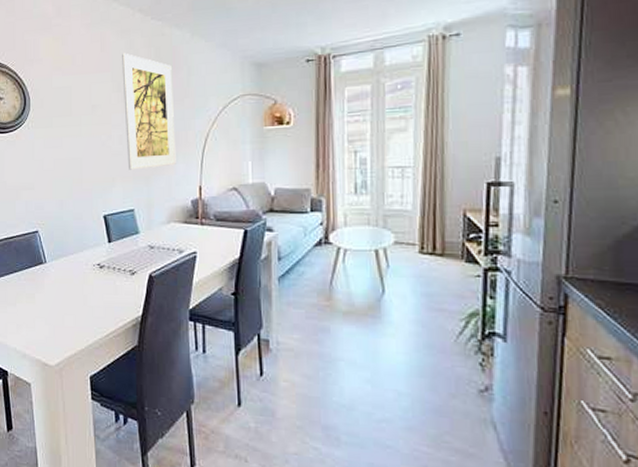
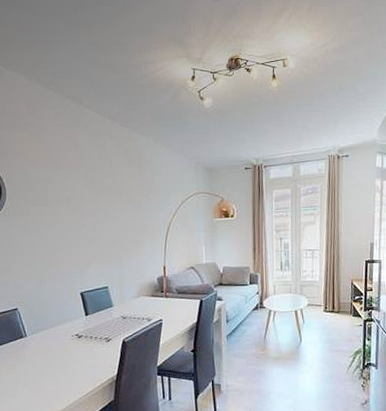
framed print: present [122,53,176,170] -> none [94,153,144,253]

